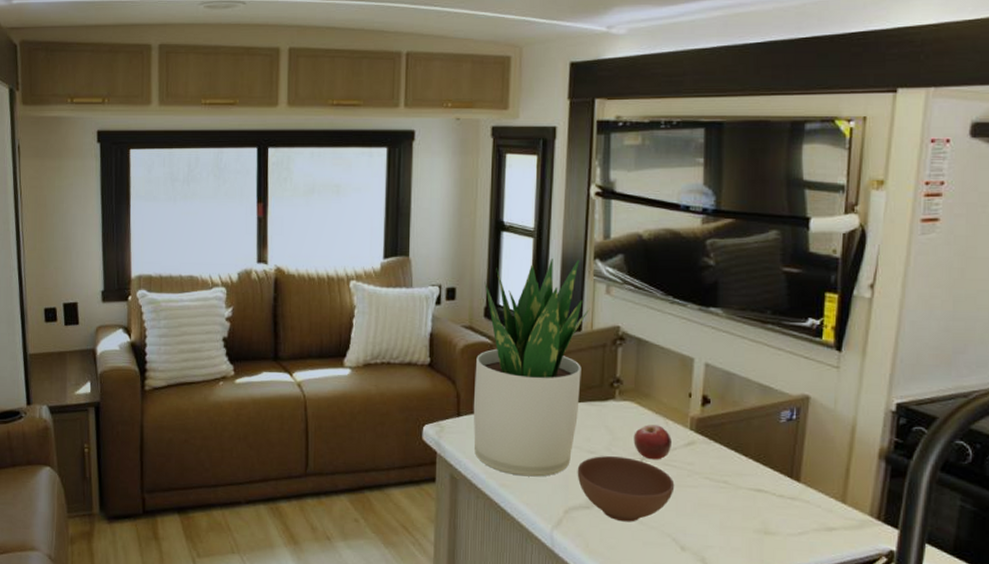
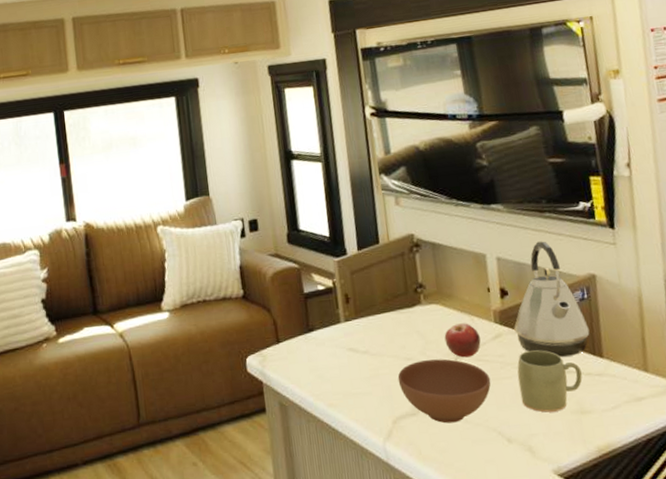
planter: present [473,259,590,477] -> none [283,176,390,394]
mug: none [703,463,773,528] -> present [517,350,583,413]
kettle: none [710,353,791,475] -> present [514,241,590,357]

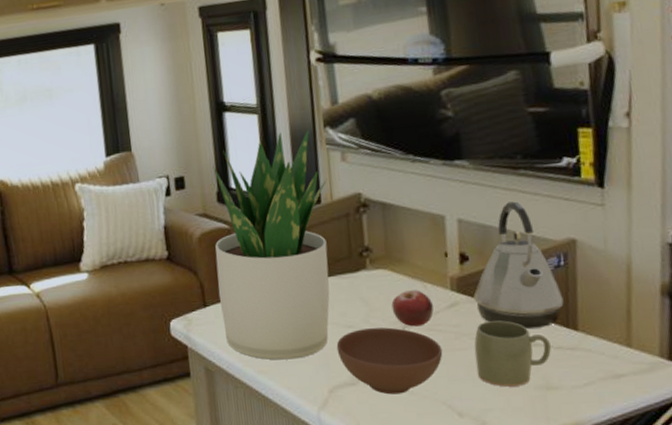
planter: none [283,176,390,394] -> present [213,129,330,360]

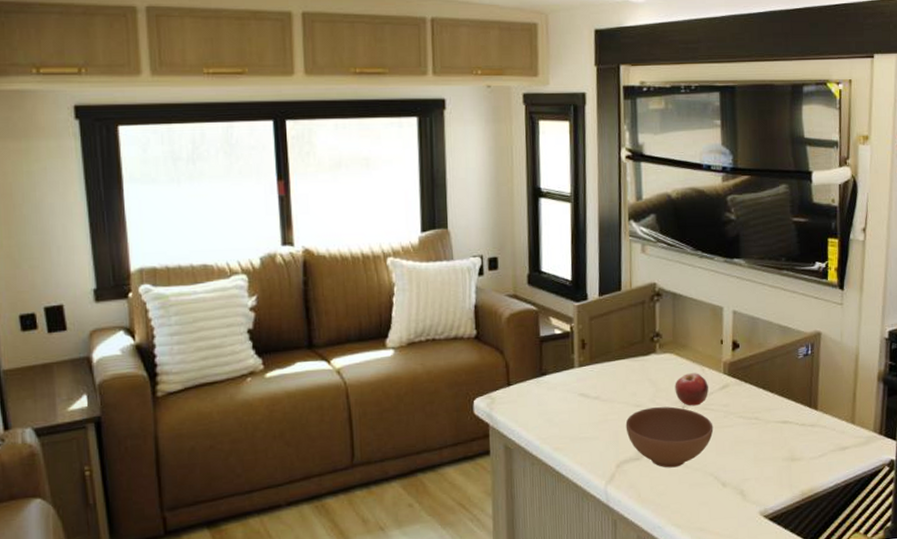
planter: present [213,129,330,360] -> none [522,221,628,438]
kettle: present [473,201,564,329] -> none [741,297,809,408]
mug: present [474,320,551,387] -> none [738,401,797,459]

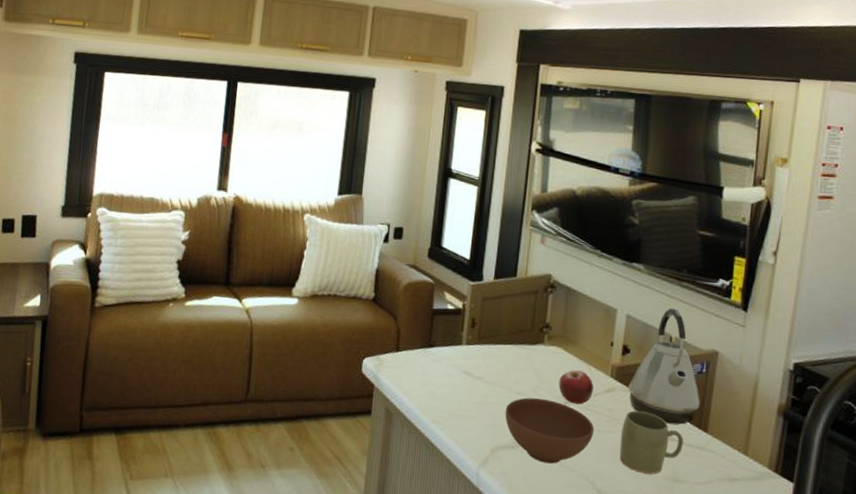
mug: none [738,401,797,459] -> present [619,410,683,474]
kettle: none [741,297,809,408] -> present [628,308,700,425]

